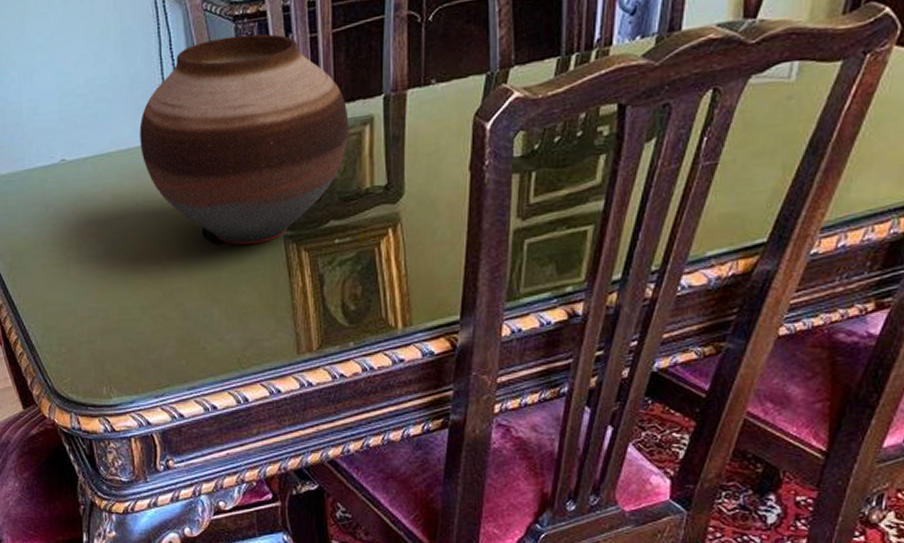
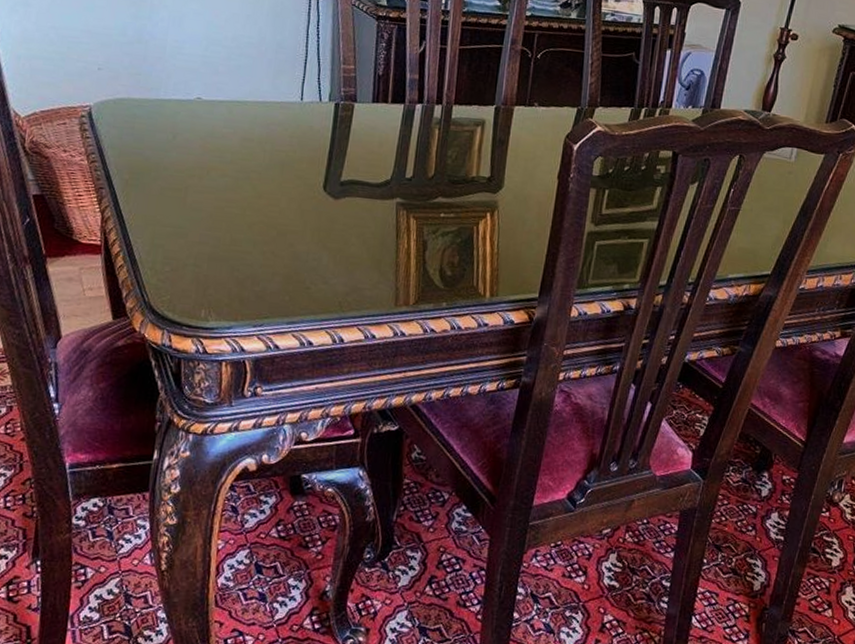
vase: present [139,33,349,245] -> none [276,29,465,205]

